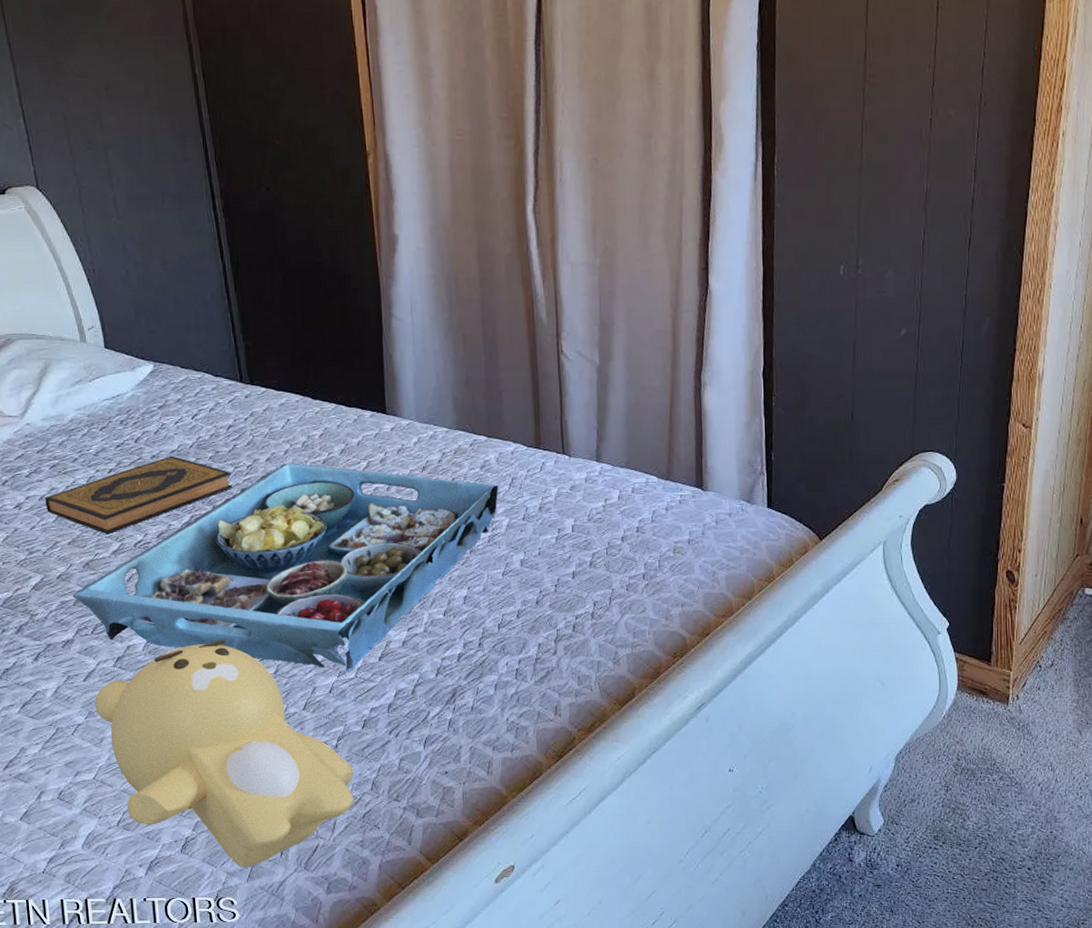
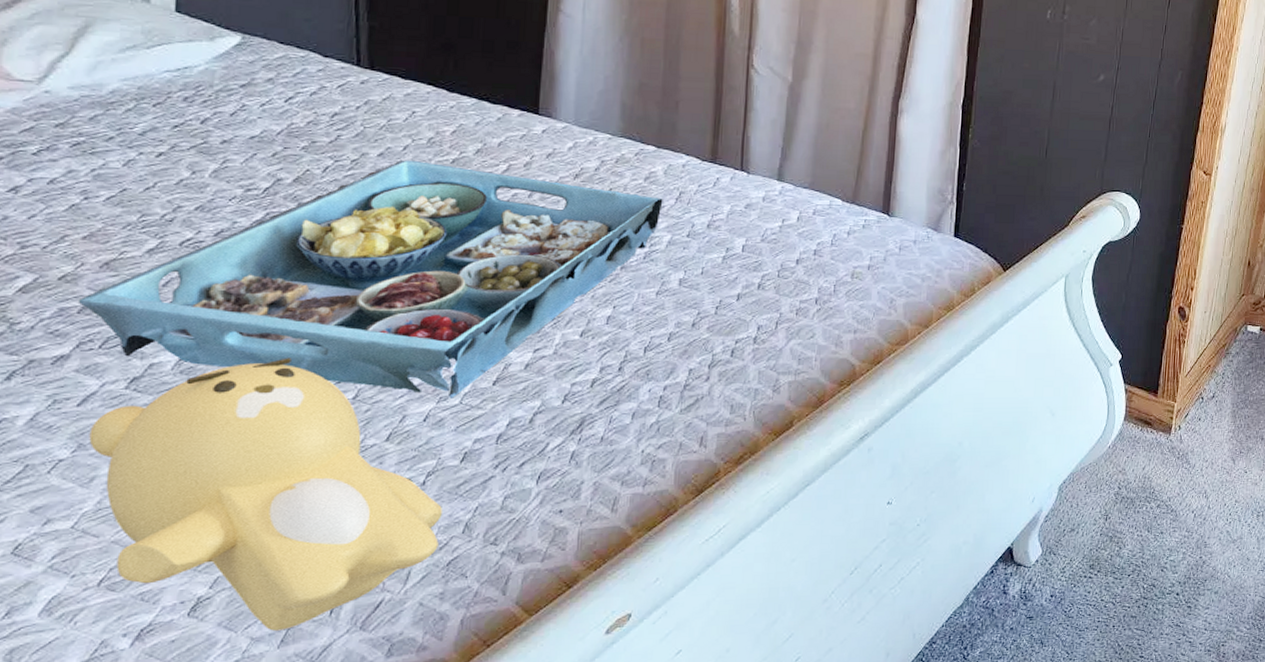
hardback book: present [44,455,232,535] -> none [55,142,329,230]

